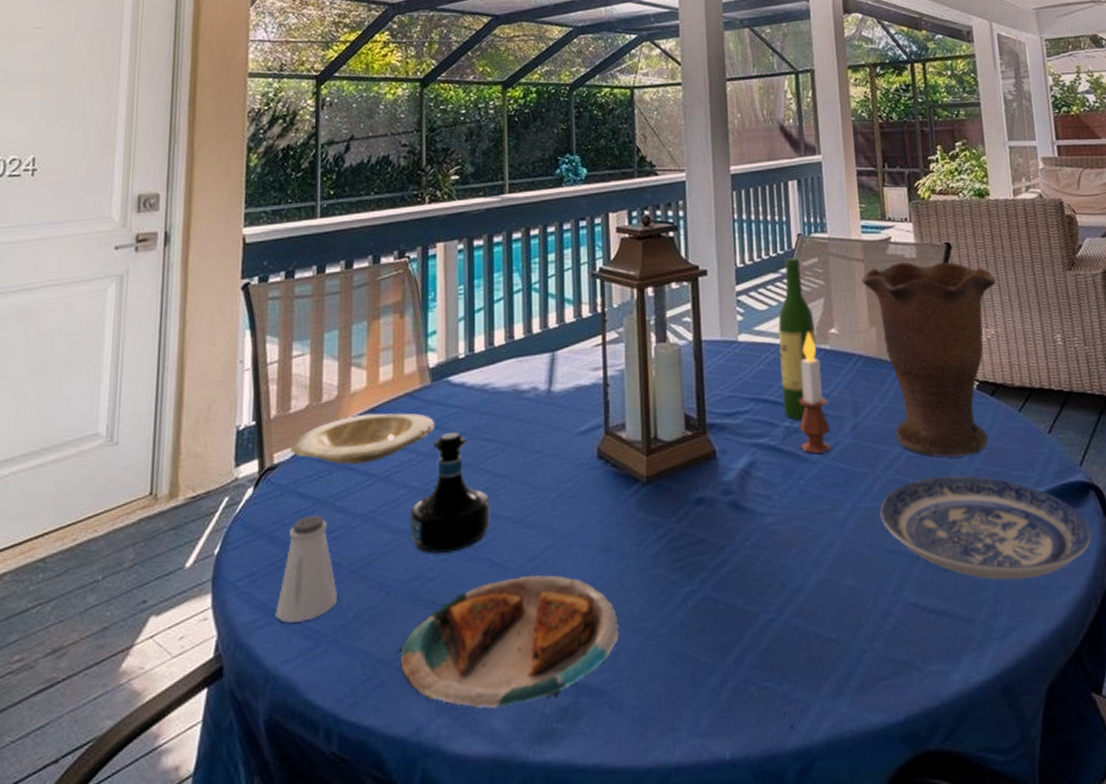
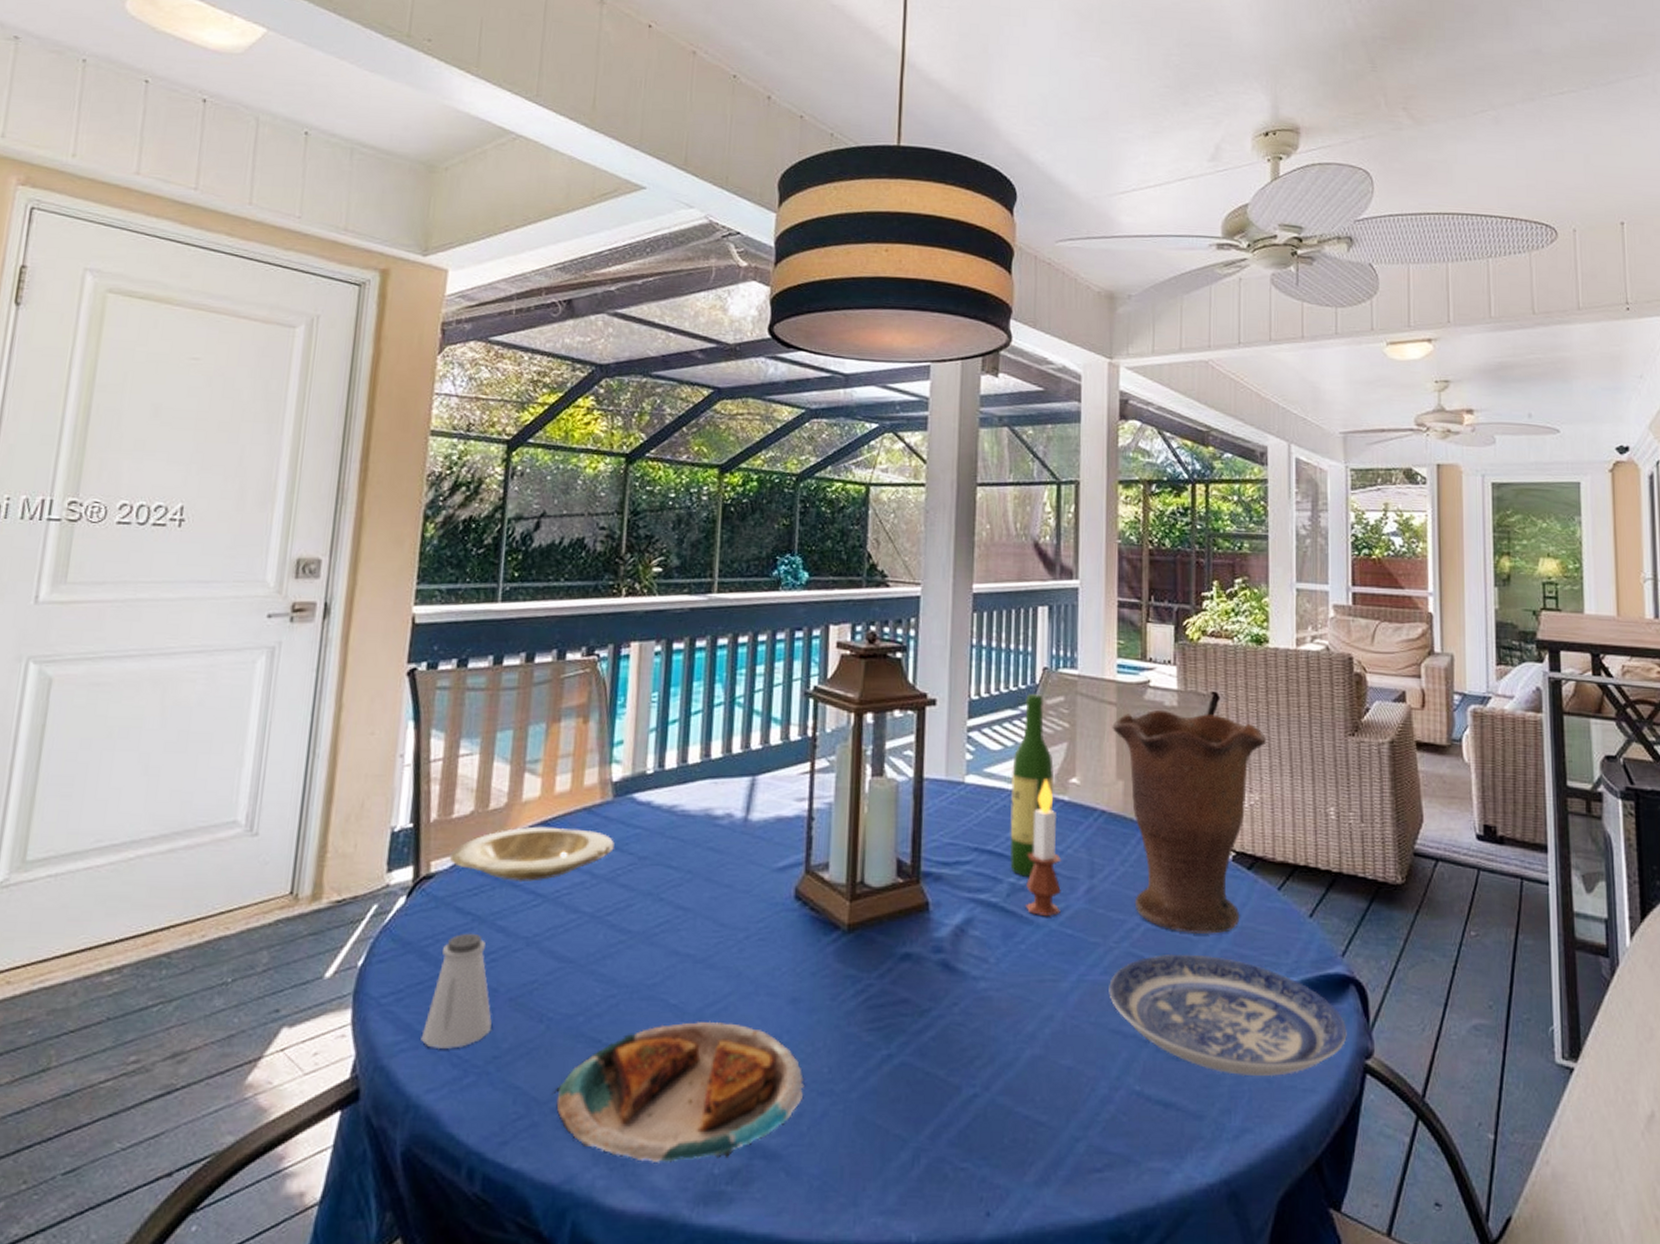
tequila bottle: present [409,431,490,554] -> none [577,855,670,989]

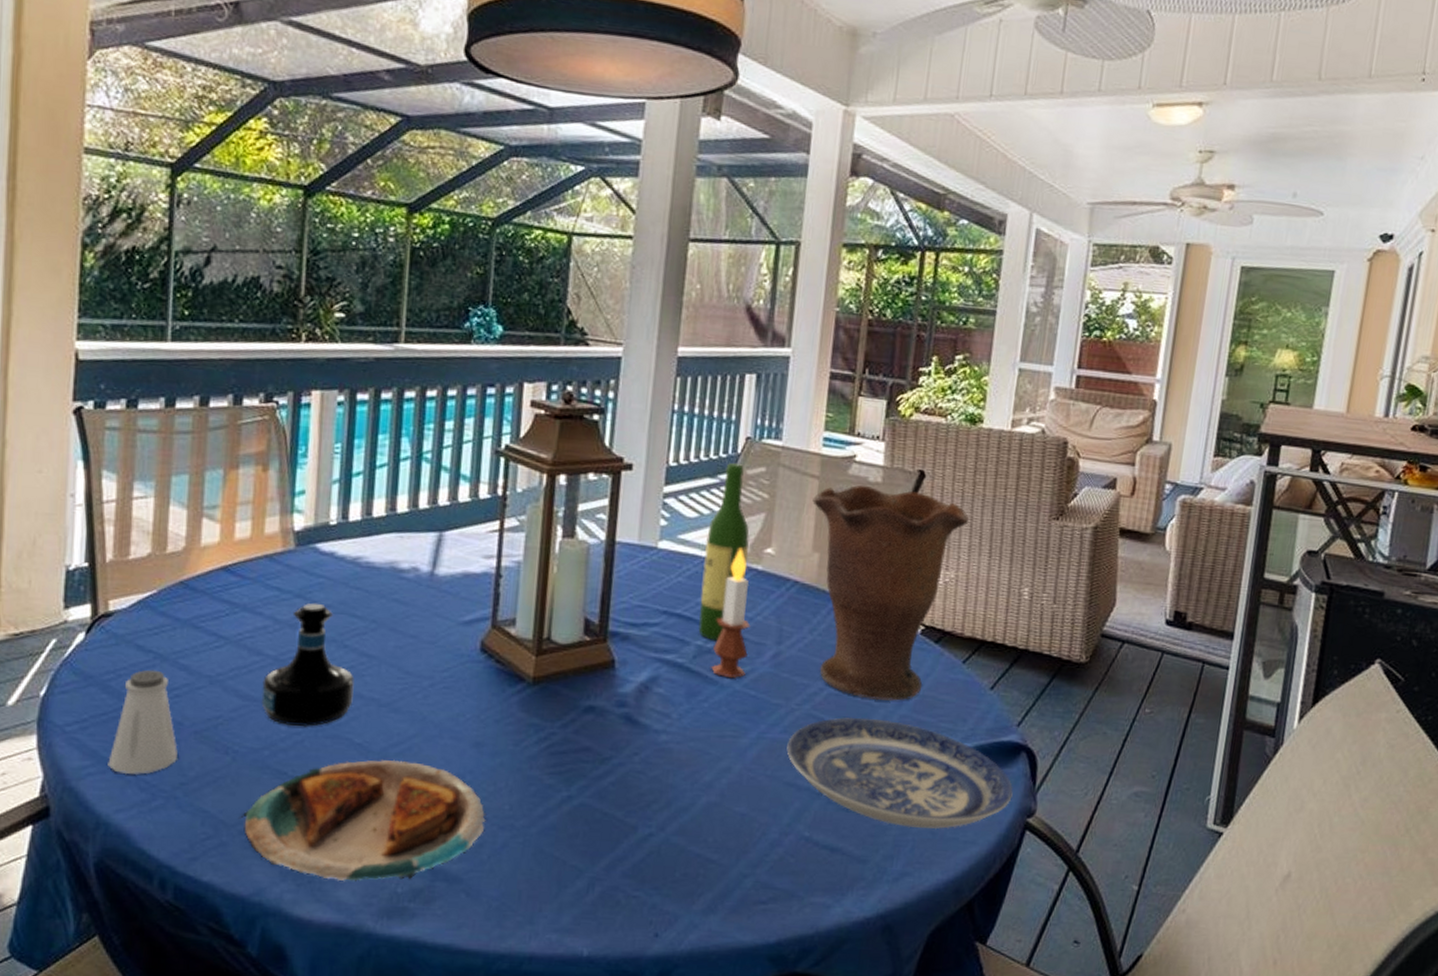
plate: present [449,826,614,883] -> none [127,571,297,624]
tequila bottle: none [577,855,670,989] -> present [261,603,355,727]

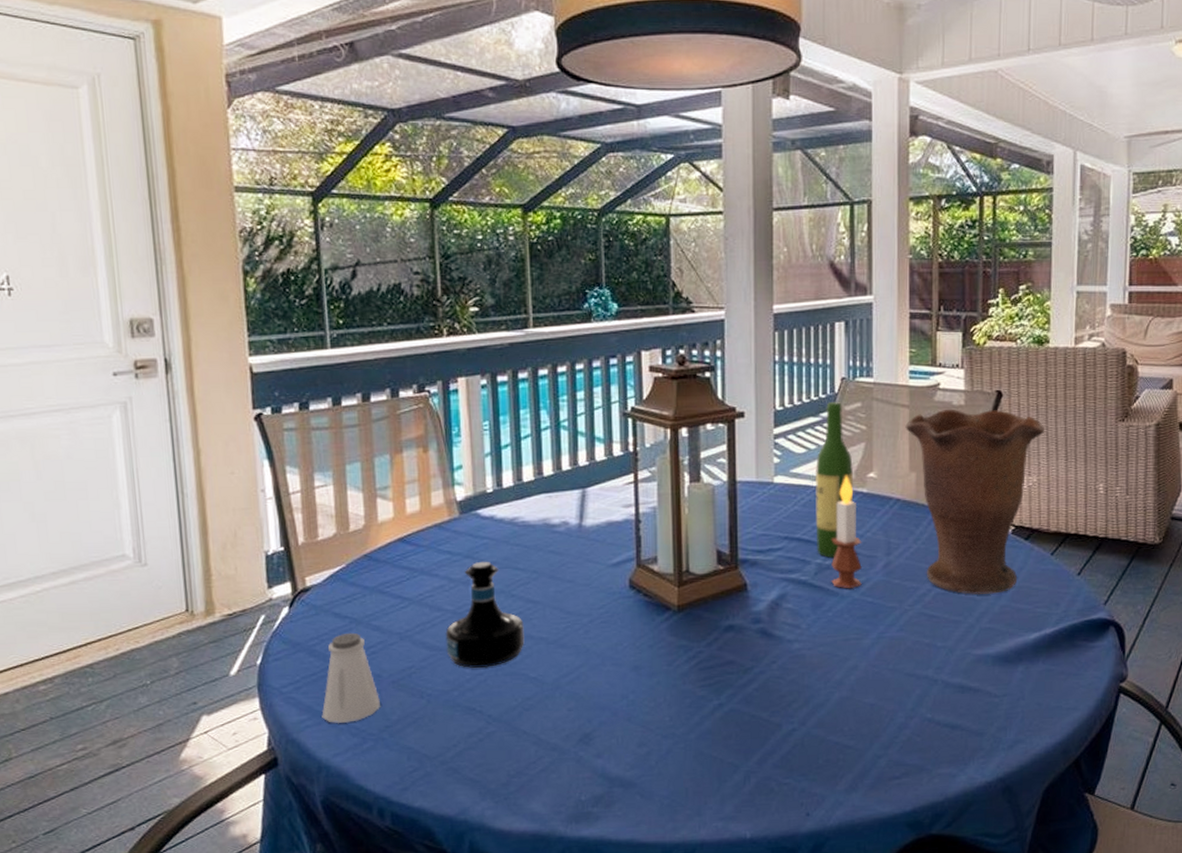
plate: present [240,759,486,881] -> none [440,688,651,795]
plate: present [787,717,1013,829] -> none [904,611,1106,701]

